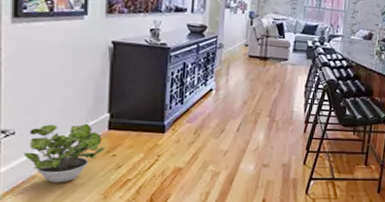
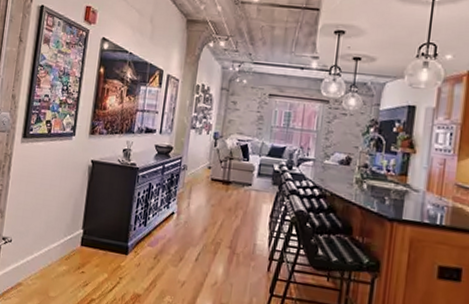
potted plant: present [23,123,105,183] -> none [15,235,76,294]

